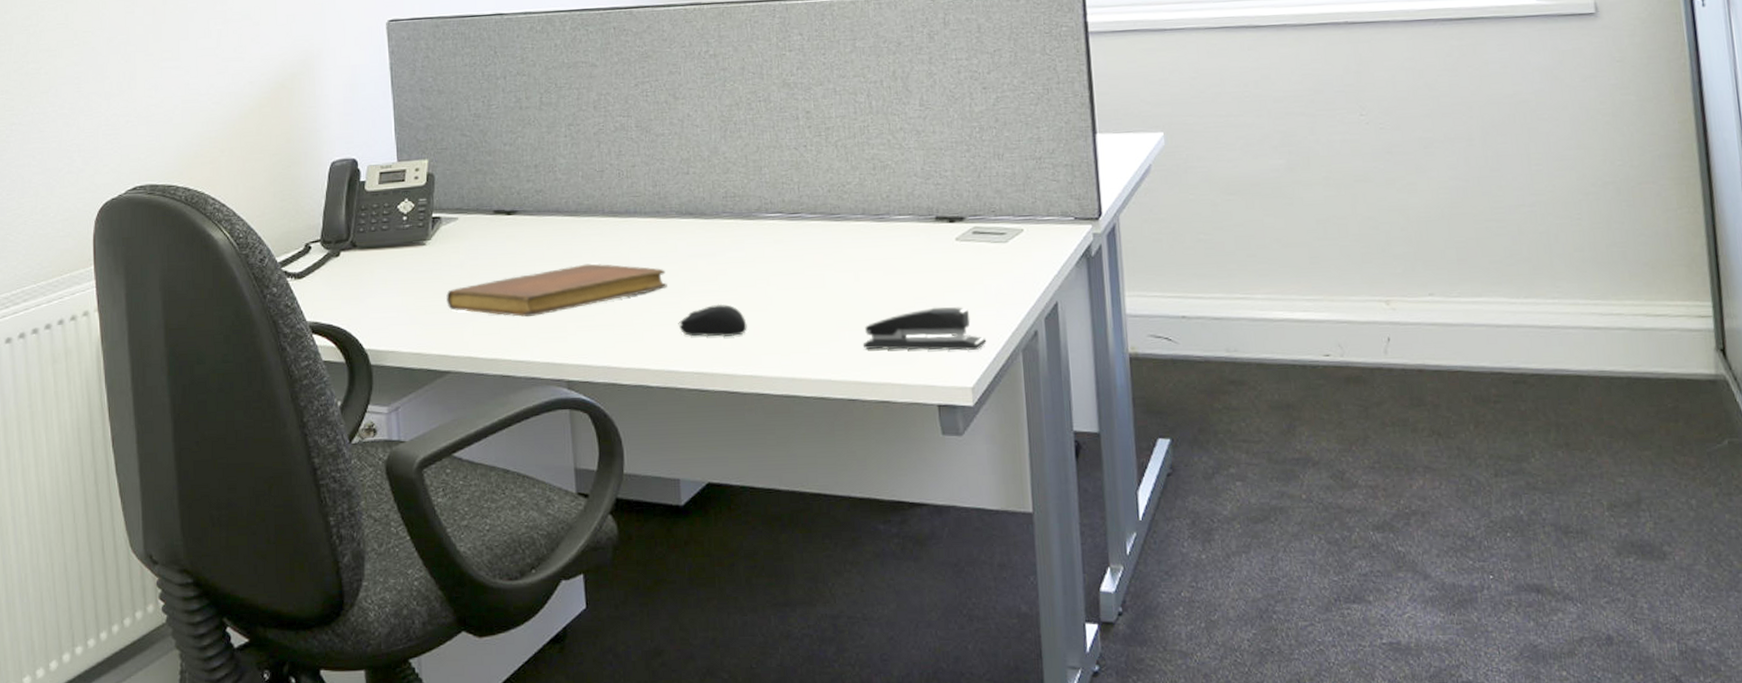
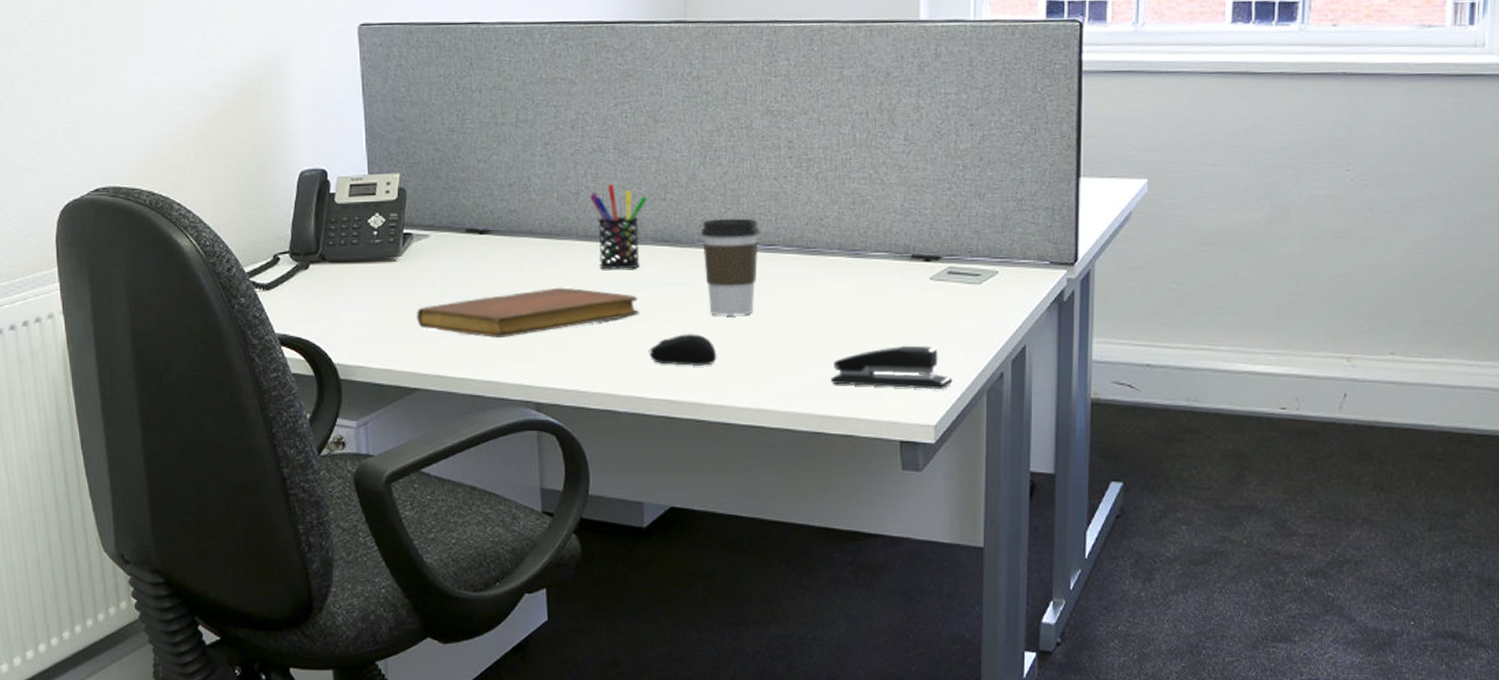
pen holder: none [613,160,671,244] -> present [589,183,647,269]
coffee cup: none [724,188,783,286] -> present [700,218,760,317]

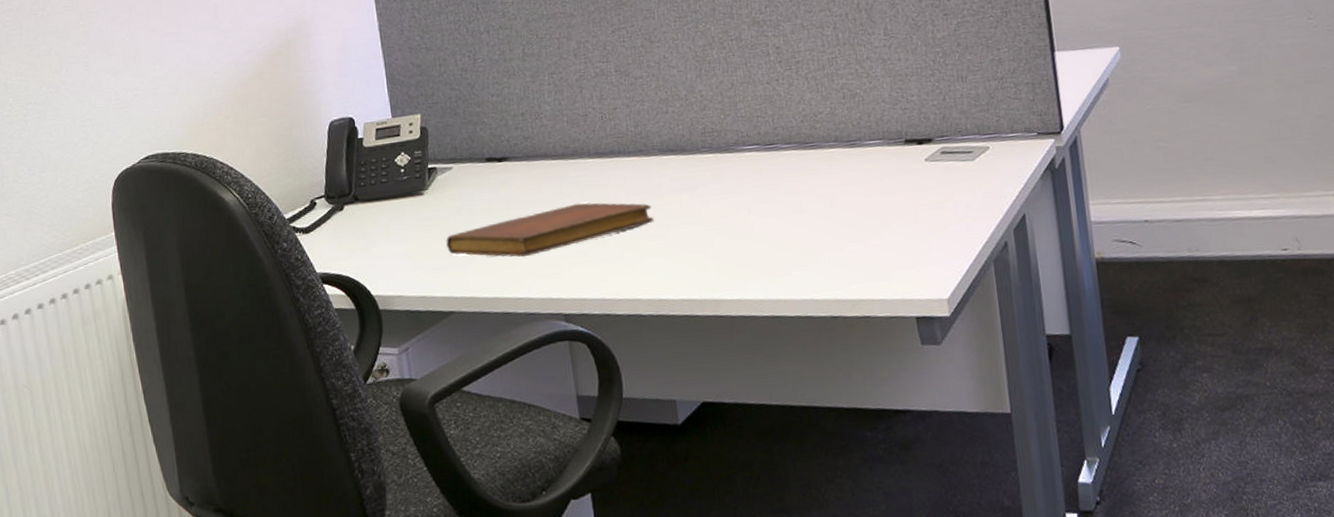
pen holder: present [589,183,647,269] -> none [597,103,651,183]
computer mouse: present [648,333,717,366] -> none [666,234,732,266]
coffee cup: present [700,218,760,317] -> none [703,122,762,215]
stapler: present [830,345,953,389] -> none [841,224,960,269]

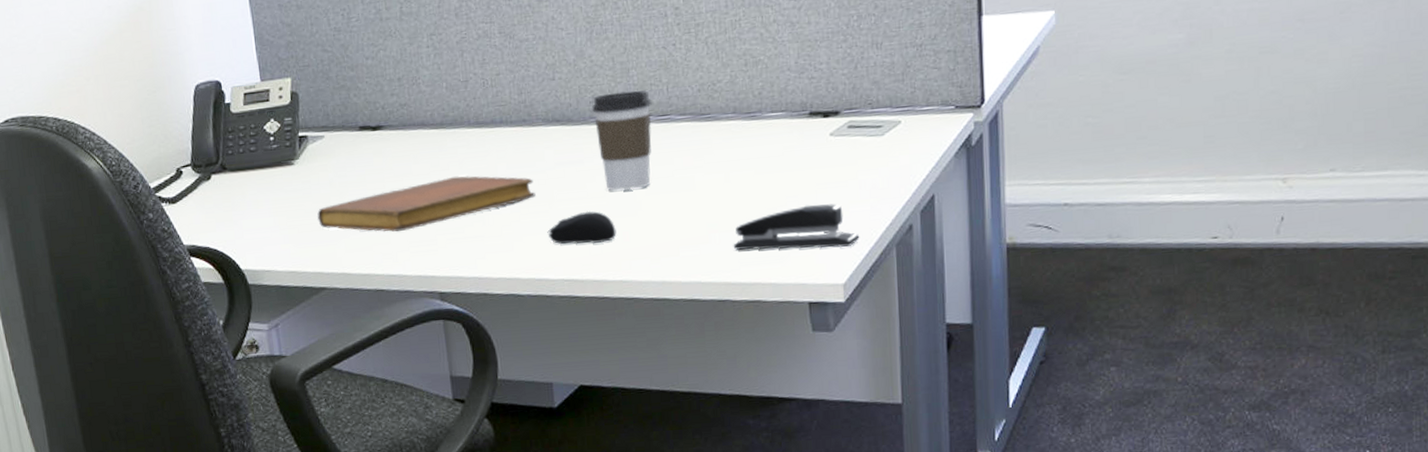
computer mouse: none [666,234,732,266] -> present [547,210,617,245]
coffee cup: none [703,122,762,215] -> present [591,90,652,191]
stapler: none [841,224,960,269] -> present [733,204,860,250]

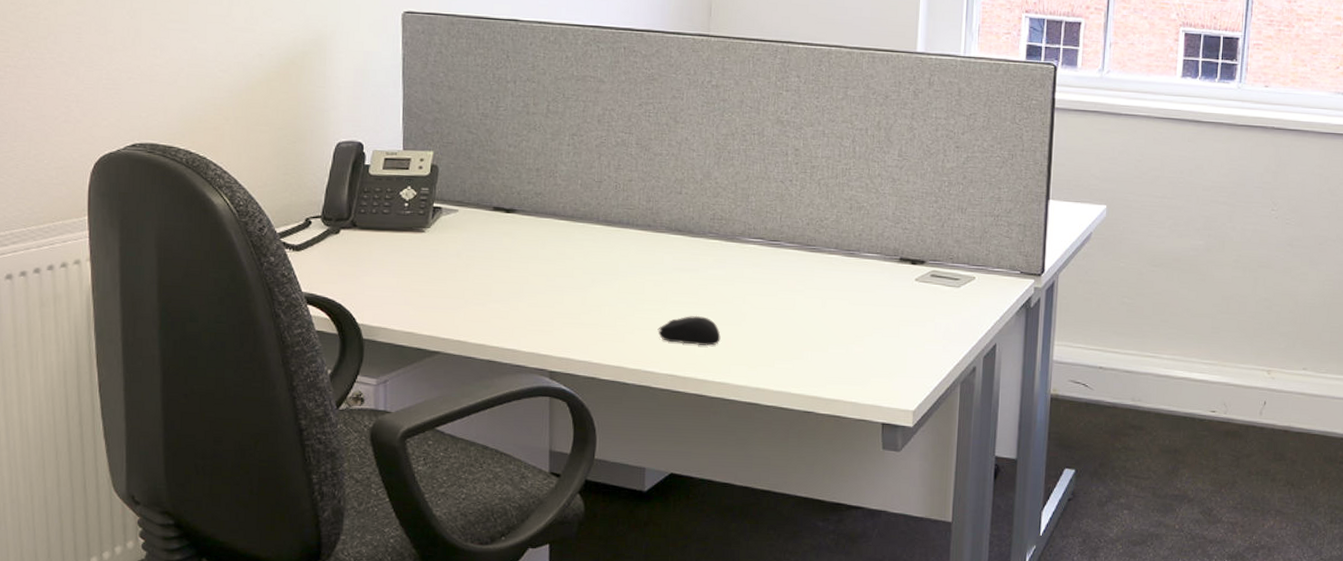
notebook: present [317,176,536,232] -> none [441,266,651,310]
coffee cup: present [591,90,652,191] -> none [711,213,766,303]
stapler: present [733,204,860,250] -> none [822,337,931,379]

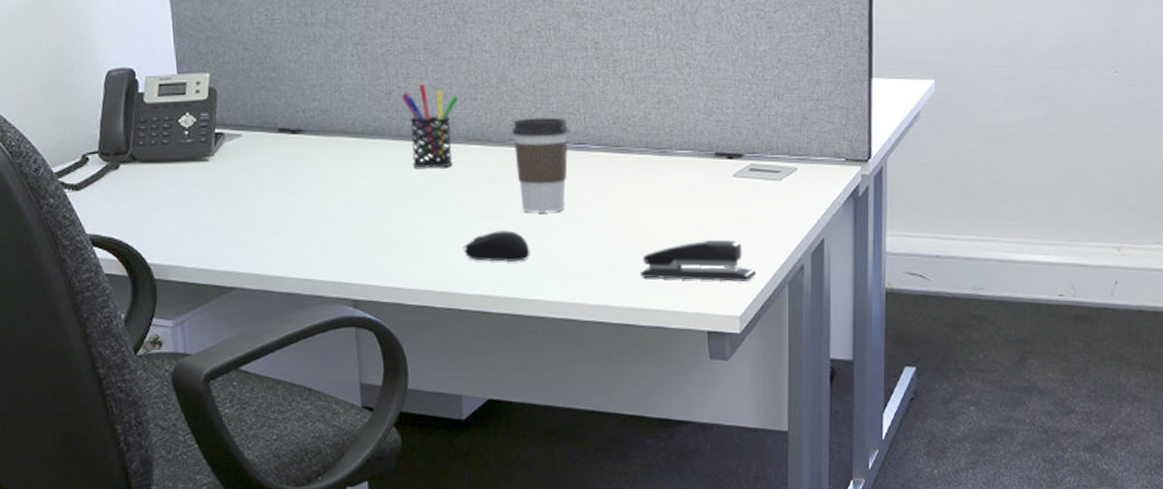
pen holder: none [611,175,665,254] -> present [401,83,458,168]
coffee cup: none [711,213,766,303] -> present [511,117,569,213]
stapler: none [822,337,931,379] -> present [640,239,756,282]

